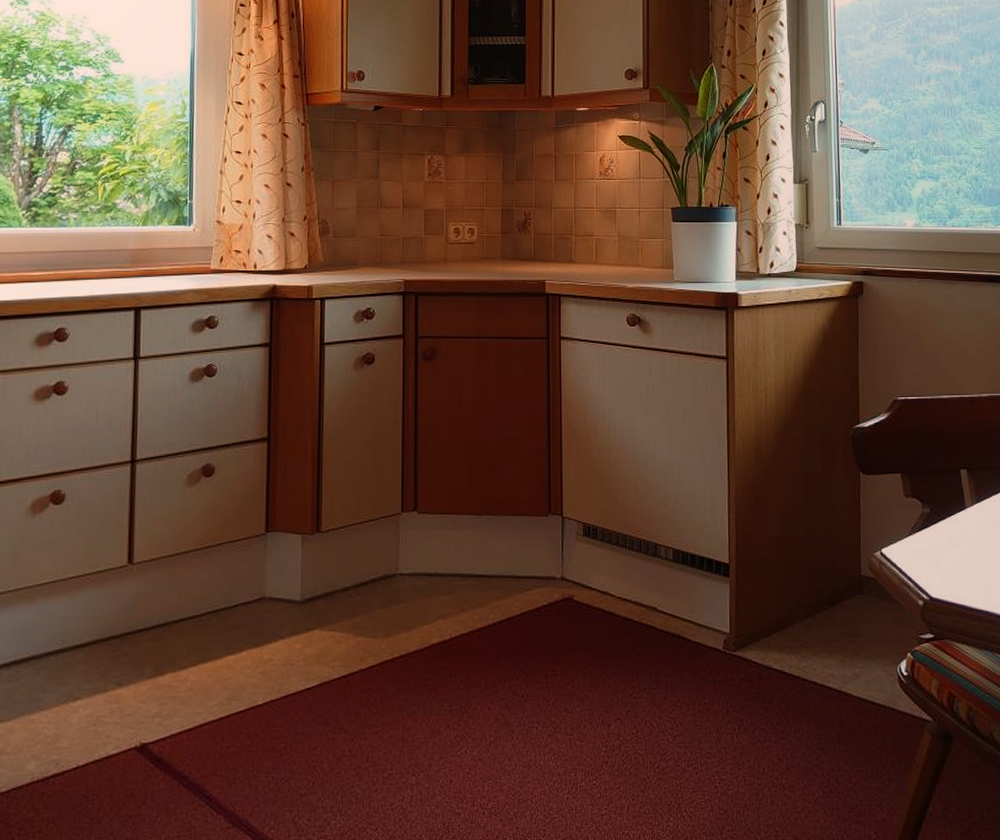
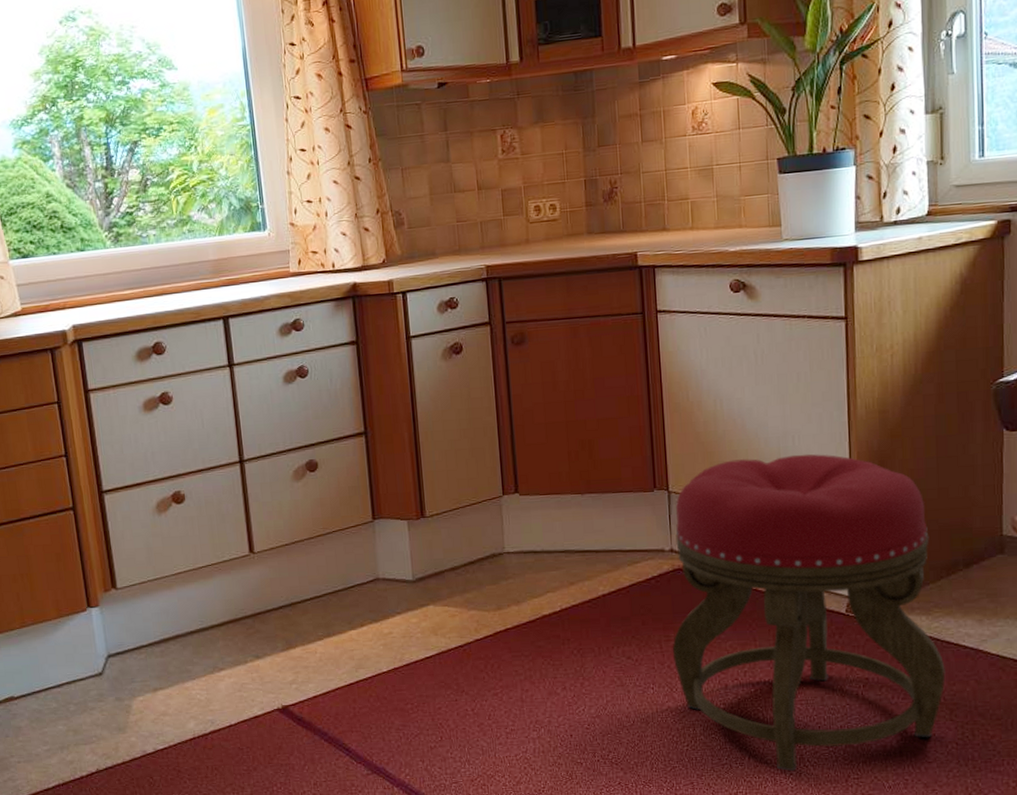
stool: none [558,486,813,822] -> present [672,454,946,771]

